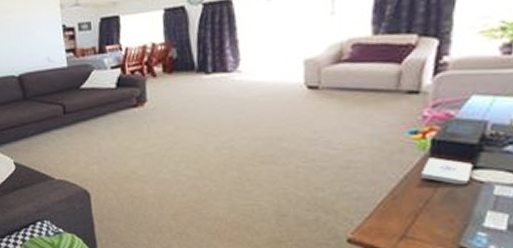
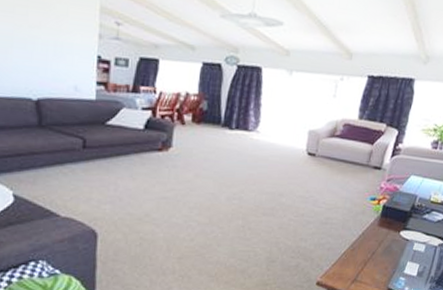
notepad: present [421,157,473,185] -> none [373,219,405,242]

